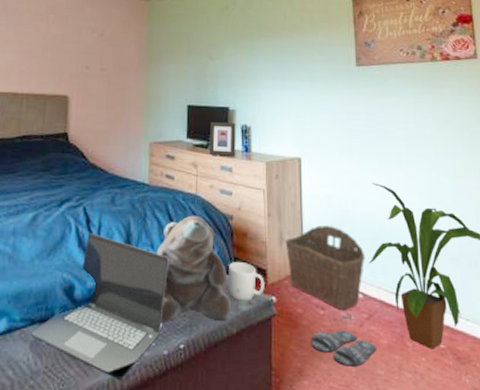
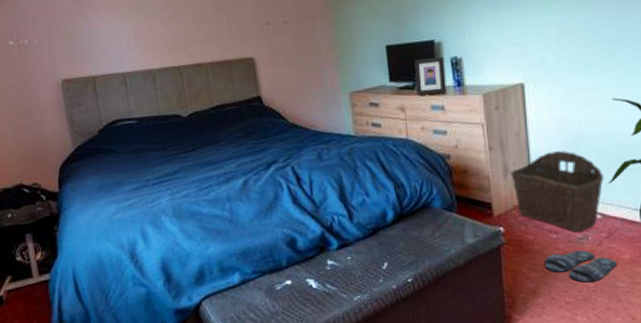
laptop: present [31,233,169,381] -> none [264,190,387,314]
stuffed animal: present [156,215,231,322] -> none [372,159,456,262]
mug: present [227,262,265,302] -> none [450,198,491,235]

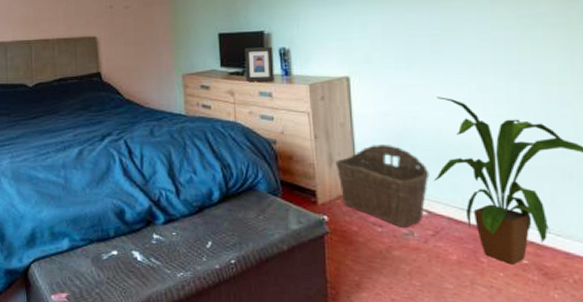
slippers: present [544,250,617,283] -> none [368,246,444,281]

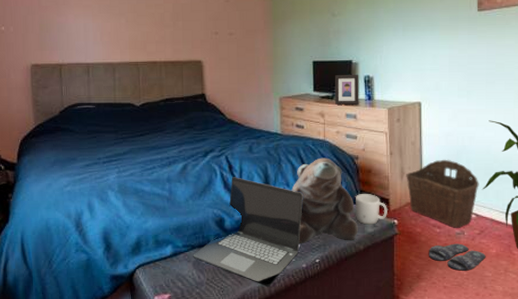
laptop: none [91,163,213,291] -> present [193,177,303,288]
stuffed animal: none [199,142,280,241] -> present [291,157,358,243]
mug: none [275,184,315,221] -> present [355,194,387,225]
slippers: none [368,246,444,281] -> present [428,243,486,271]

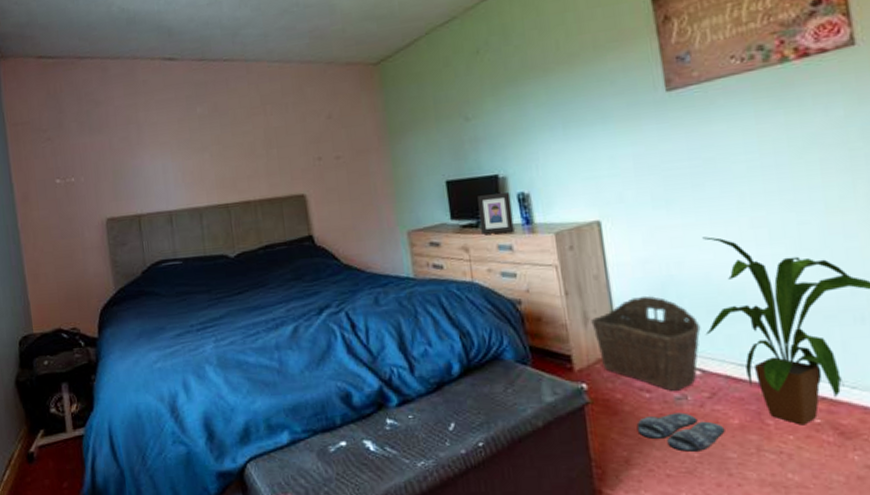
laptop: present [193,177,303,288] -> none [316,338,454,483]
stuffed animal: present [291,157,358,243] -> none [435,305,533,422]
mug: present [355,194,387,225] -> none [524,350,571,392]

